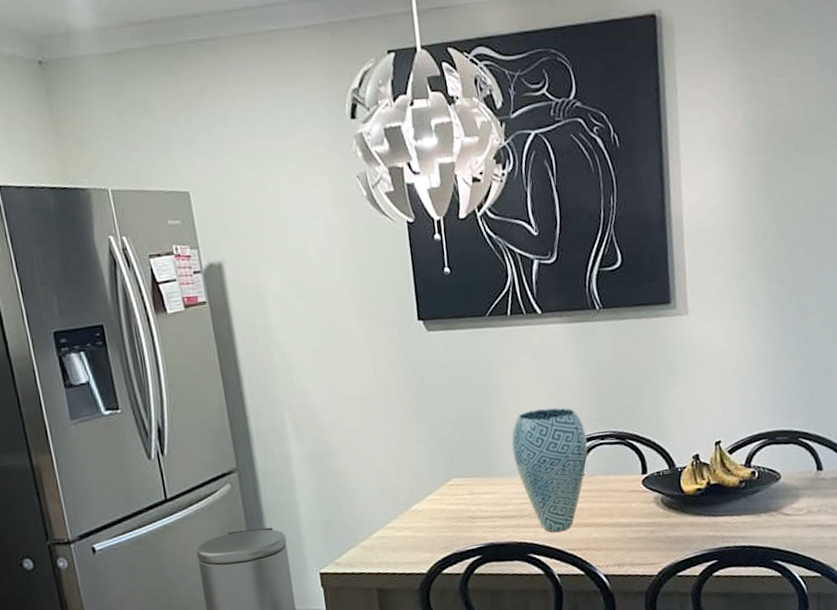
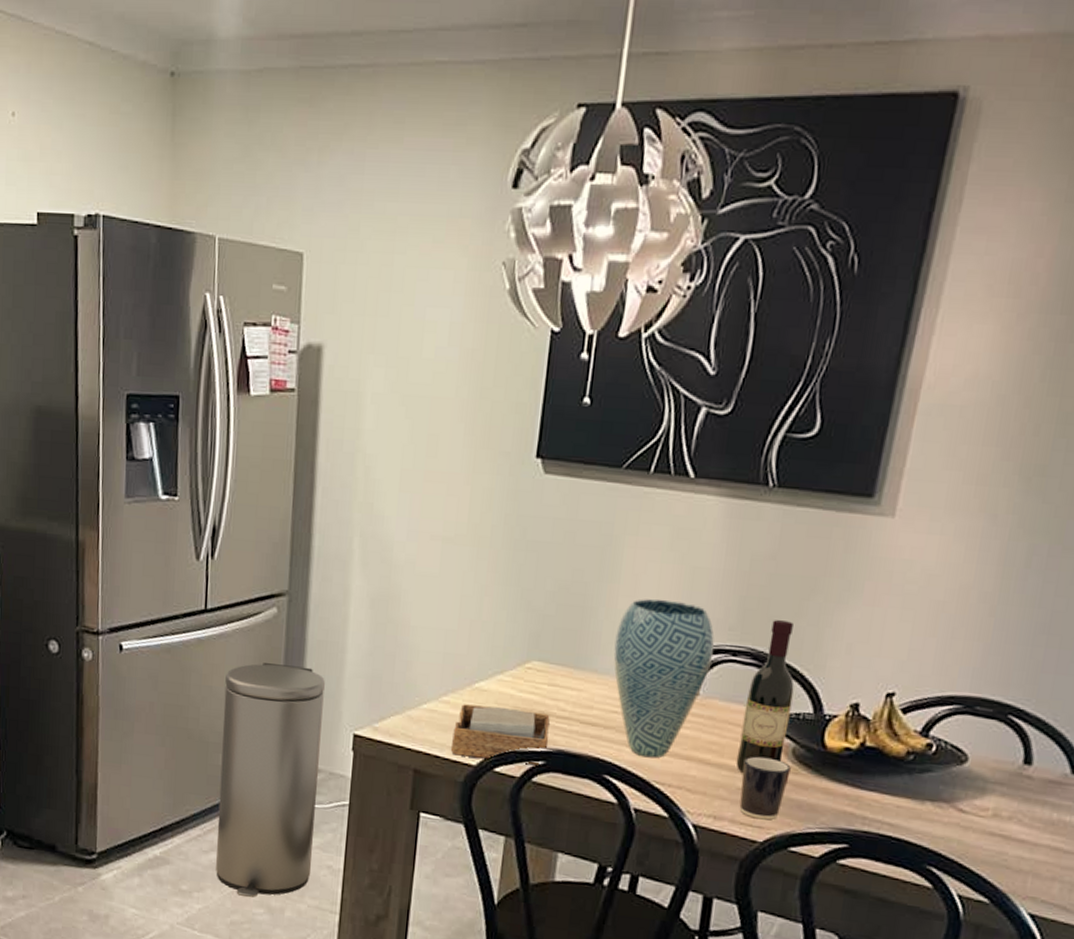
napkin holder: none [402,517,480,569] -> present [450,704,551,766]
wine bottle: none [619,405,656,526] -> present [736,620,795,773]
mug: none [629,509,664,559] -> present [739,756,791,820]

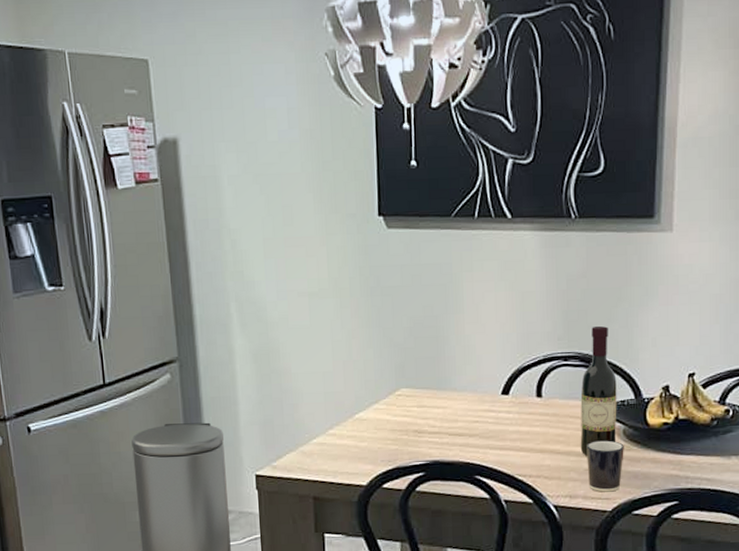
napkin holder: present [450,704,551,766] -> none [342,431,425,479]
vase: present [613,599,715,758] -> none [467,321,549,456]

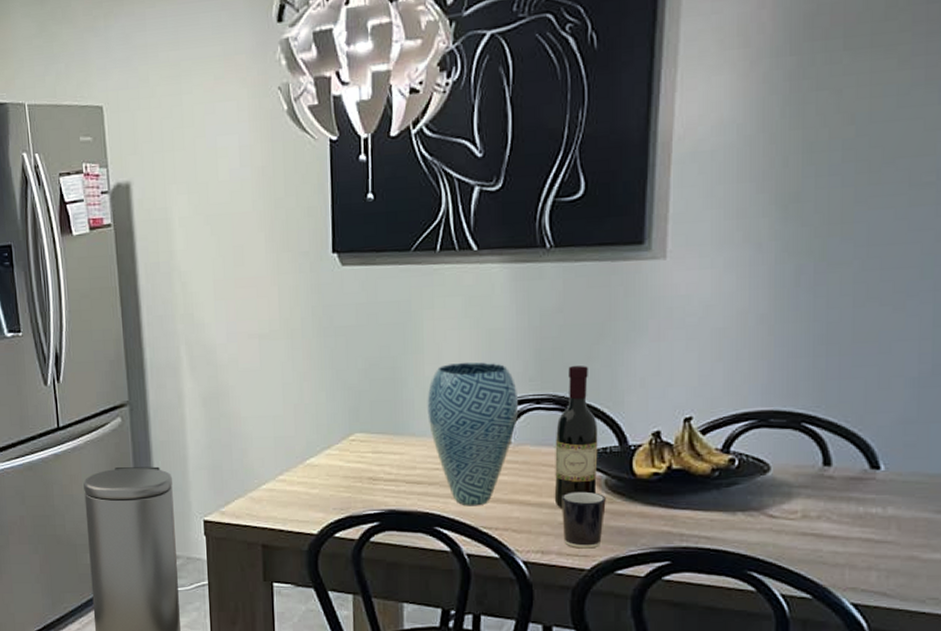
vase: none [467,321,549,456] -> present [427,362,519,506]

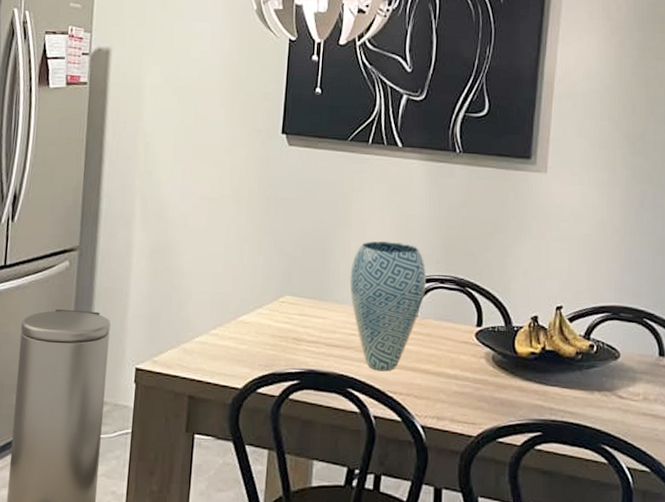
wine bottle: present [554,366,598,508] -> none [450,254,489,378]
mug: present [561,491,606,549] -> none [456,364,492,417]

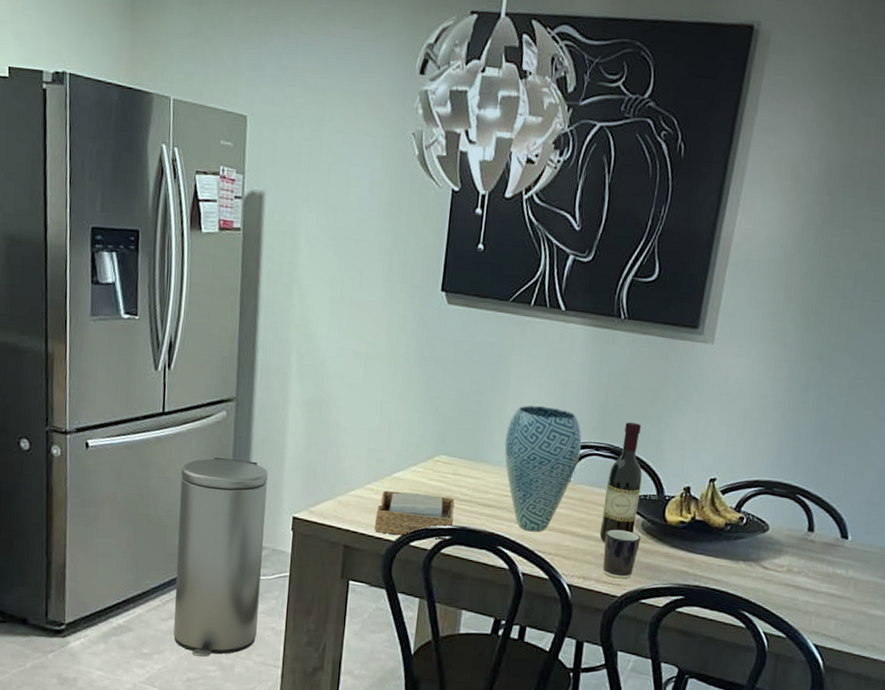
napkin holder: none [219,335,302,385] -> present [374,490,455,540]
wine bottle: none [450,254,489,378] -> present [599,422,643,542]
mug: none [456,364,492,417] -> present [602,529,641,579]

